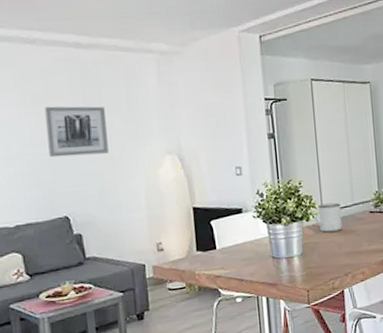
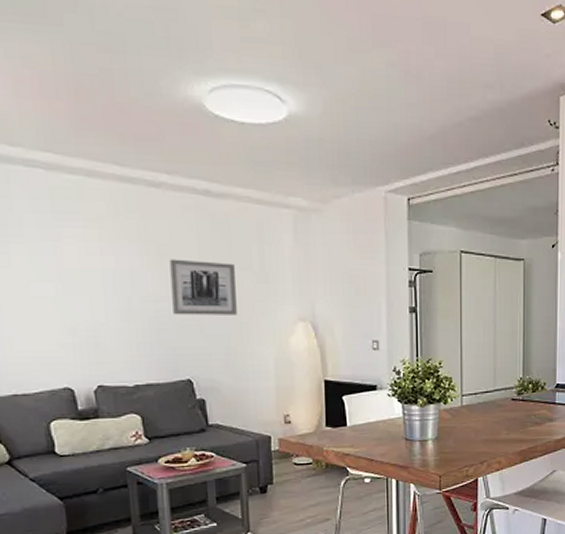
mug: present [314,202,342,233] -> none [453,386,481,417]

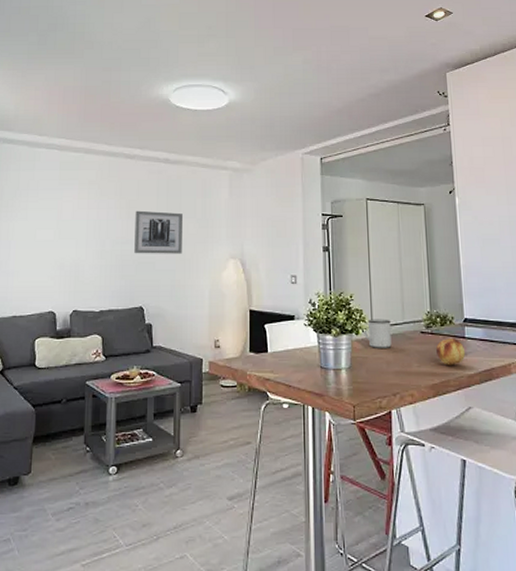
mug: none [453,386,481,417] -> present [364,319,392,348]
fruit: none [526,404,555,432] -> present [436,338,466,365]

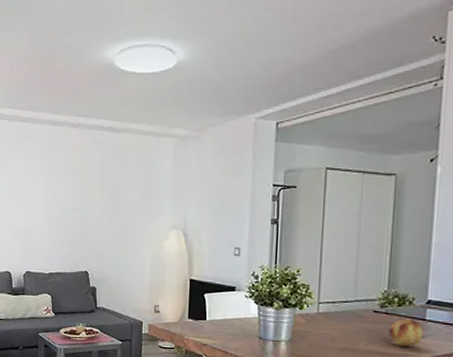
wall art: present [134,210,182,254] -> none [80,180,126,223]
mug: present [364,319,392,348] -> none [308,294,340,325]

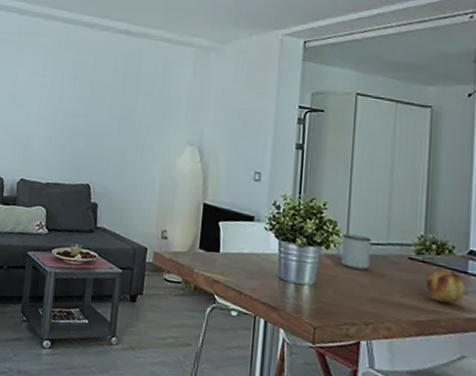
mug: none [308,294,340,325] -> present [335,233,371,270]

